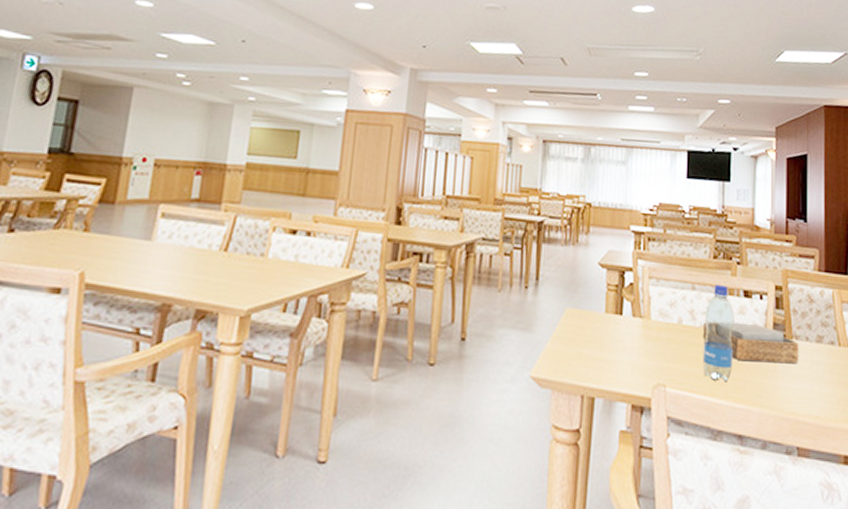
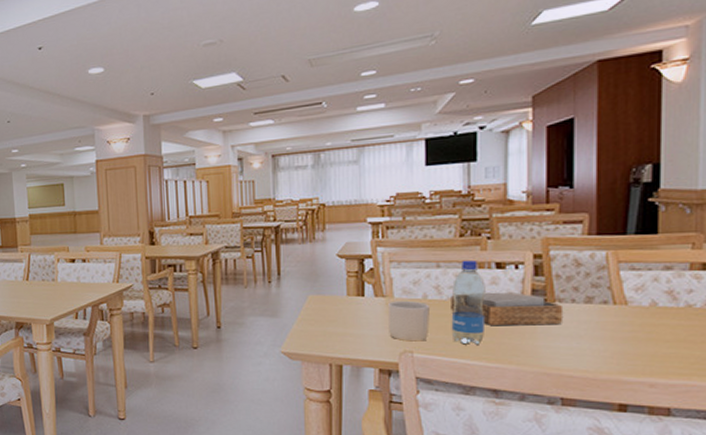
mug: none [643,323,684,374] -> present [387,300,430,342]

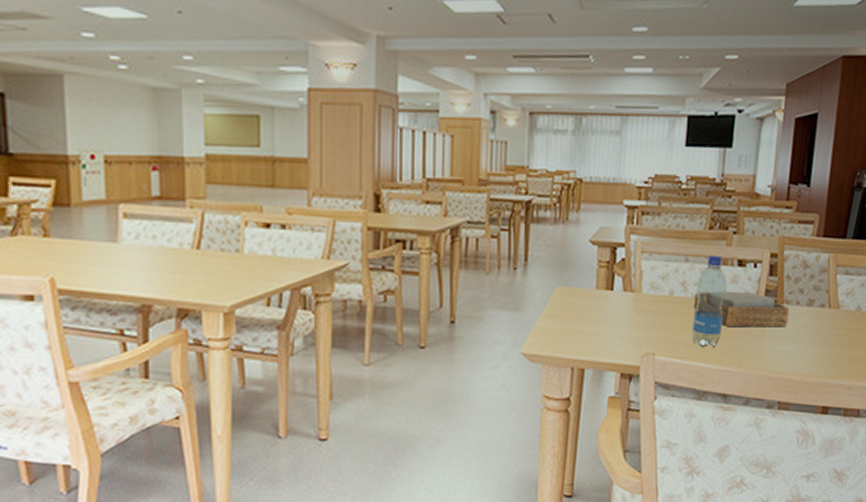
mug: present [387,300,430,342] -> none [633,296,675,343]

